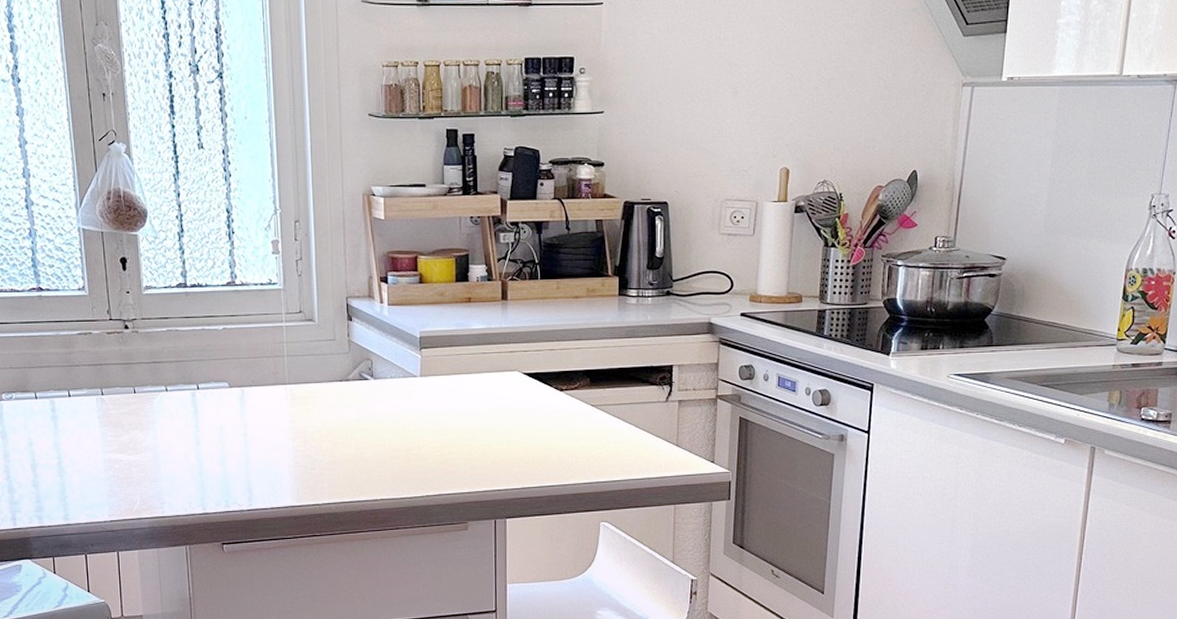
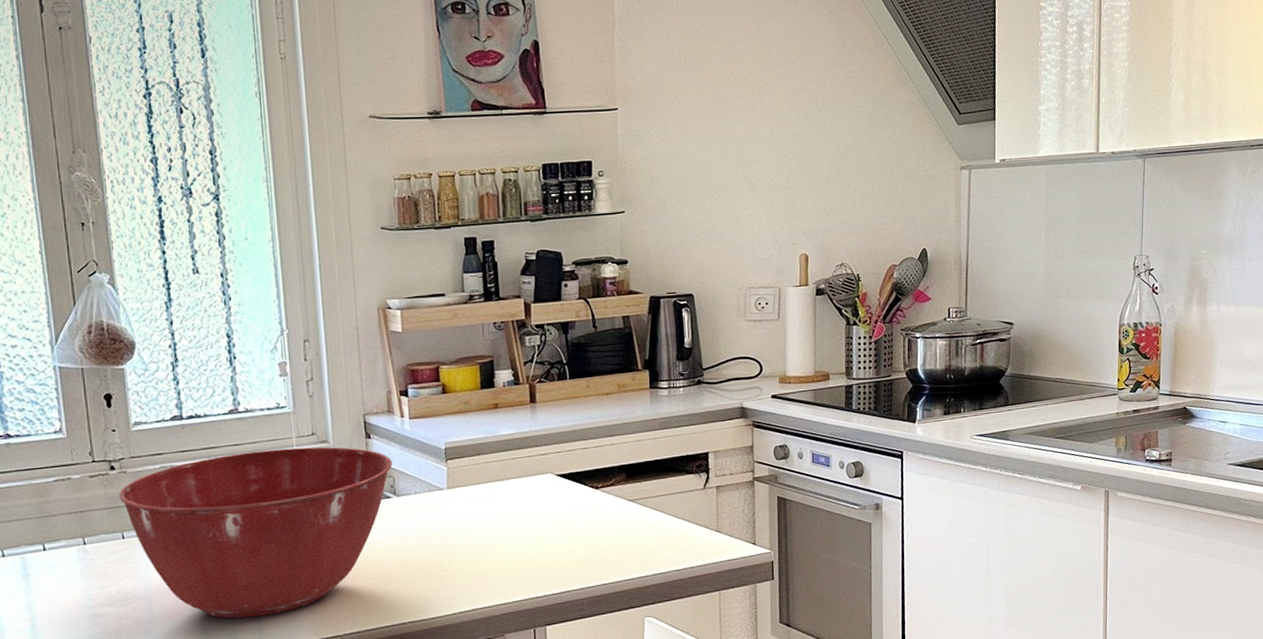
mixing bowl: none [131,323,371,478] -> present [118,446,393,619]

